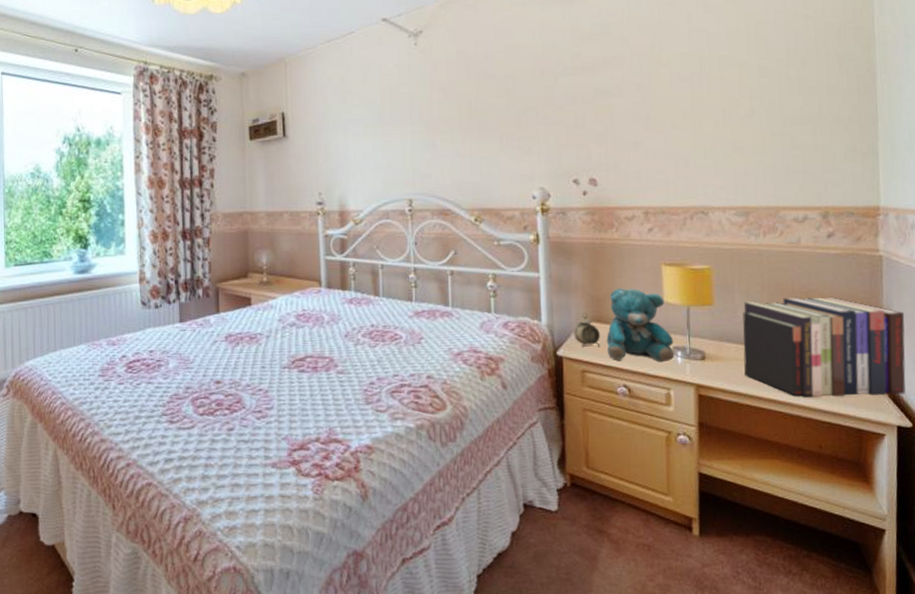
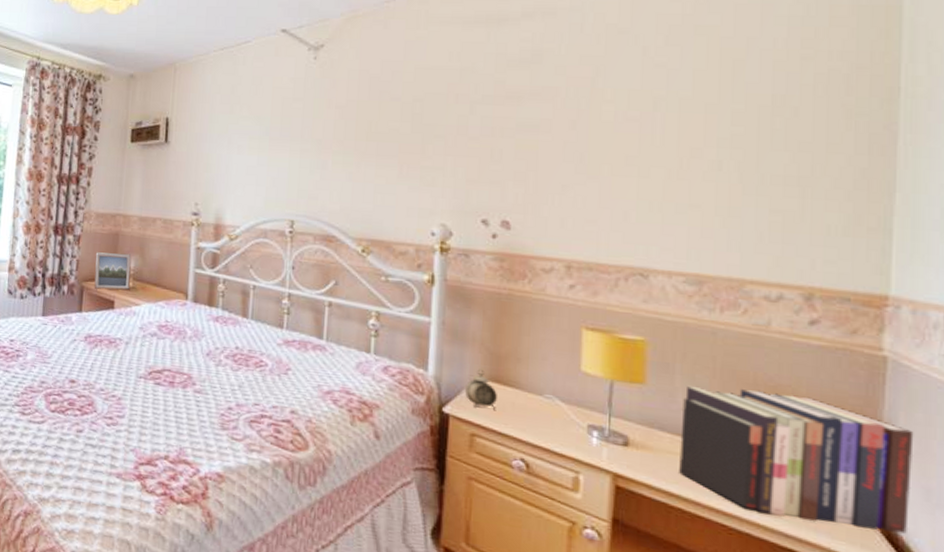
picture frame: none [227,249,265,288] -> present [94,252,132,291]
teddy bear: present [606,288,675,363] -> none [504,347,590,441]

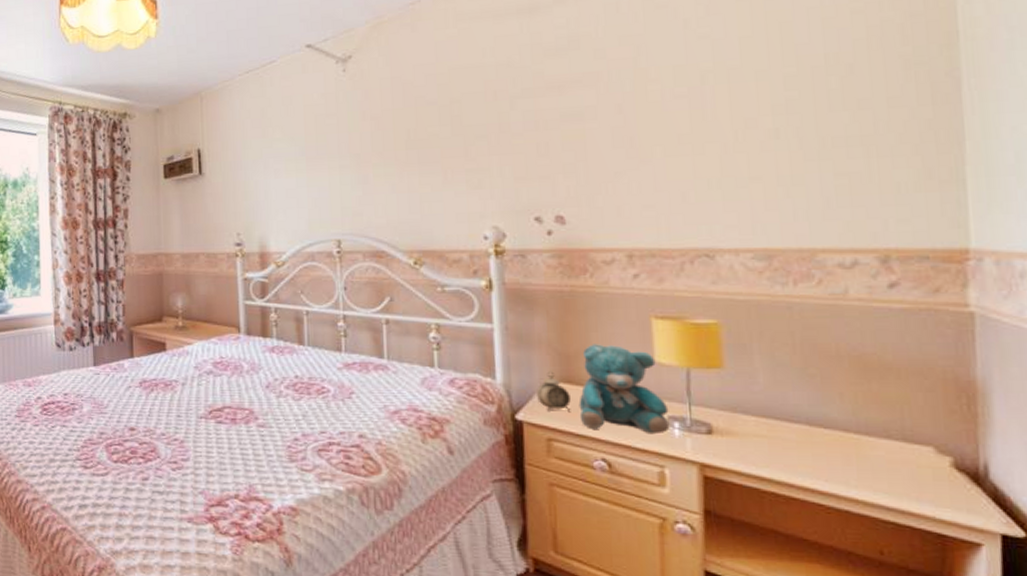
picture frame: present [94,252,132,291] -> none [141,293,181,332]
teddy bear: none [504,347,590,441] -> present [578,344,670,435]
books: present [679,386,914,534] -> none [765,361,1014,494]

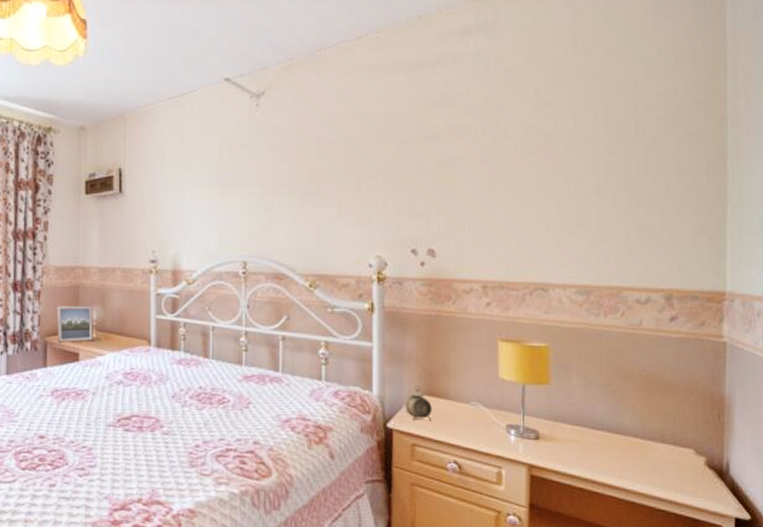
picture frame: none [141,293,181,332] -> present [57,305,94,343]
teddy bear: present [578,344,670,435] -> none [438,362,508,440]

